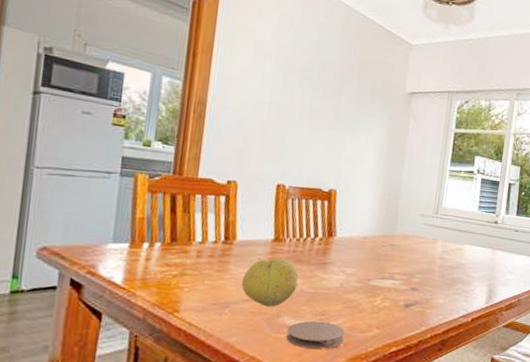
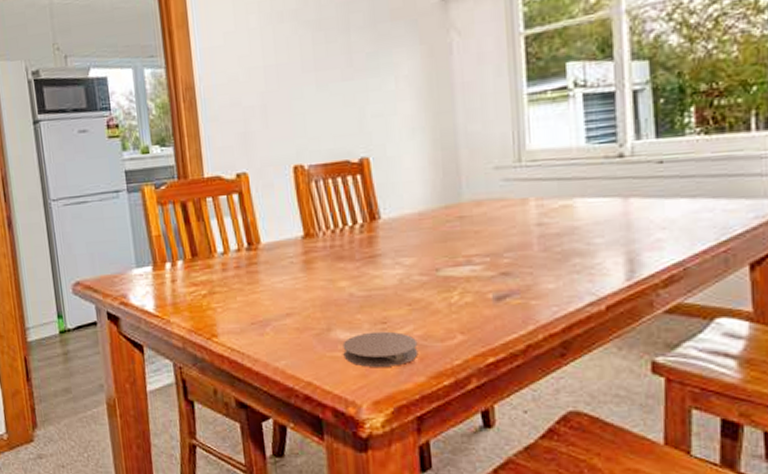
fruit: present [242,258,299,307] -> none [277,258,344,320]

